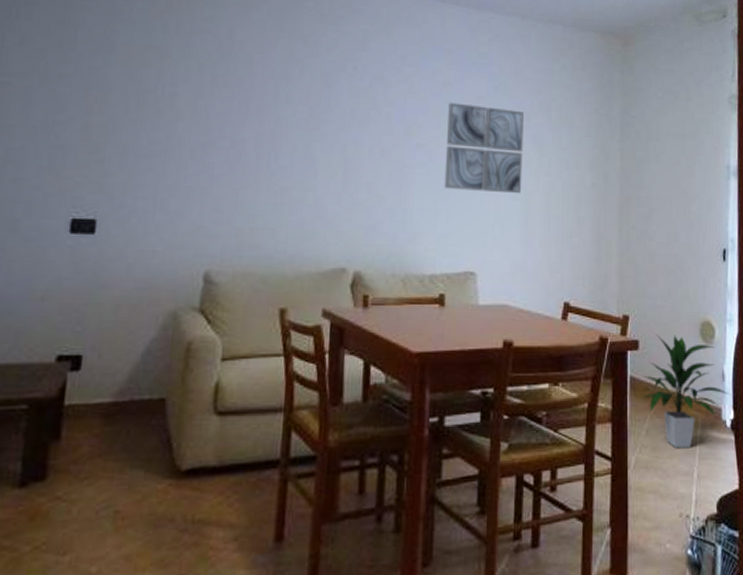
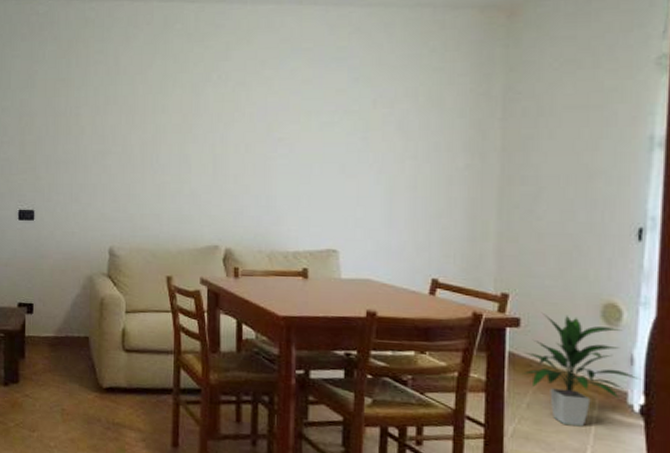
wall art: present [444,102,524,194] -> none [305,97,387,179]

